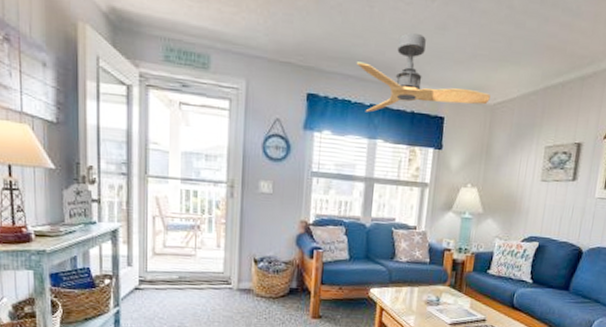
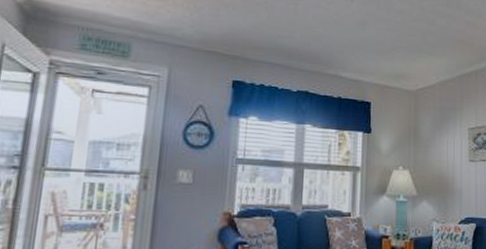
ceiling fan: present [357,32,490,113] -> none [283,27,412,98]

